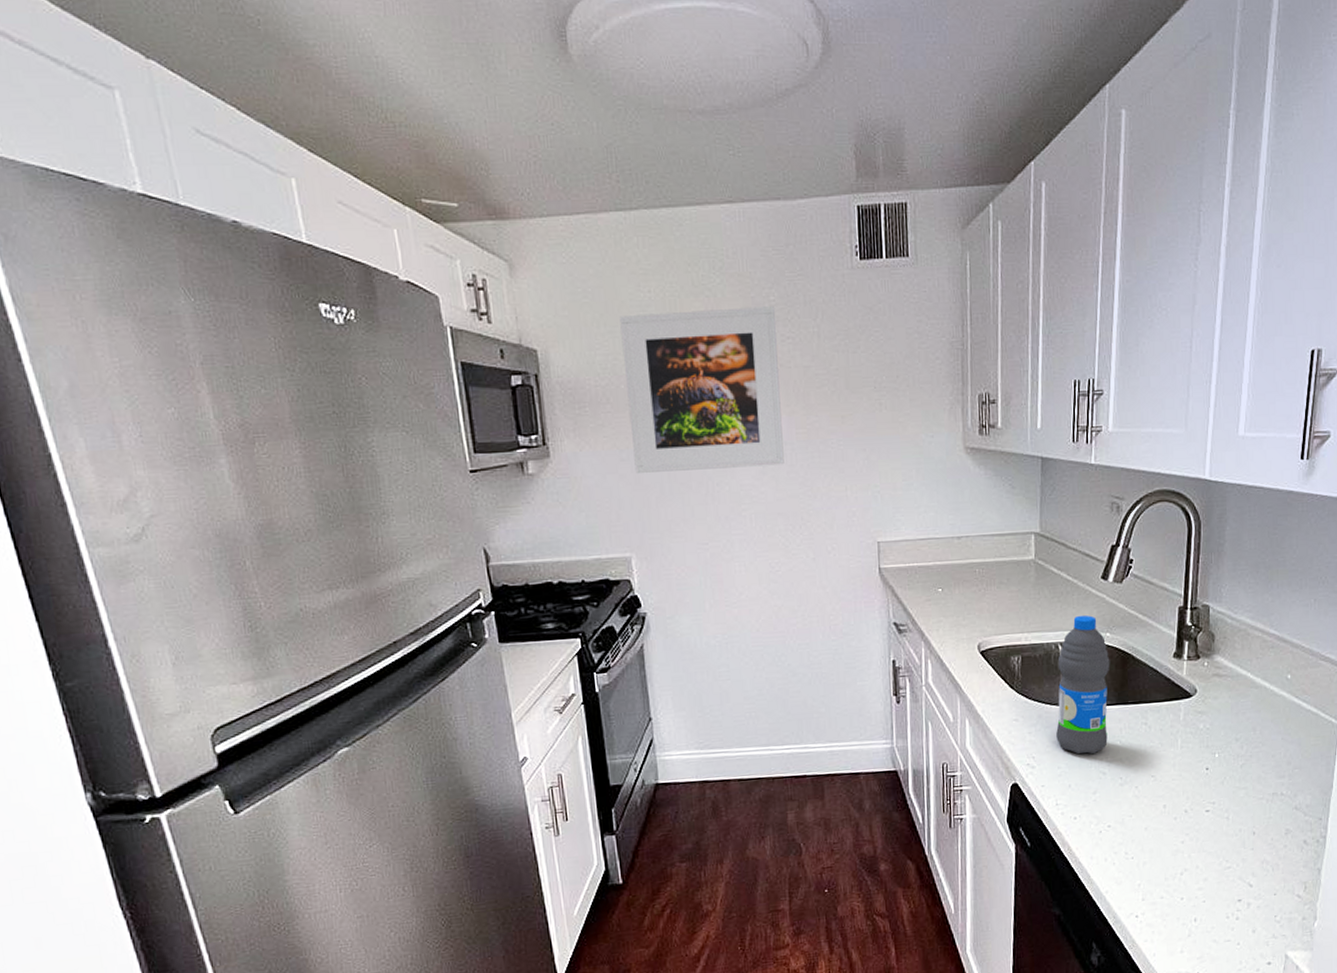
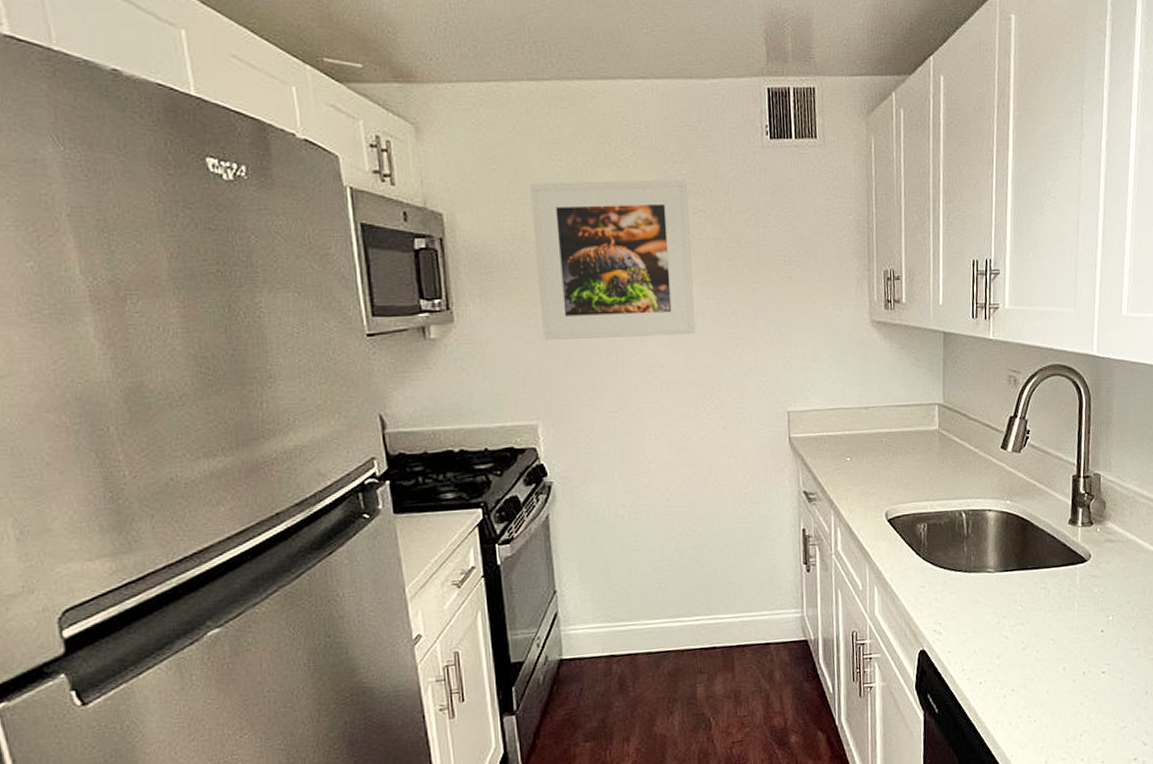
water bottle: present [1056,615,1110,754] -> none [961,483,1011,619]

